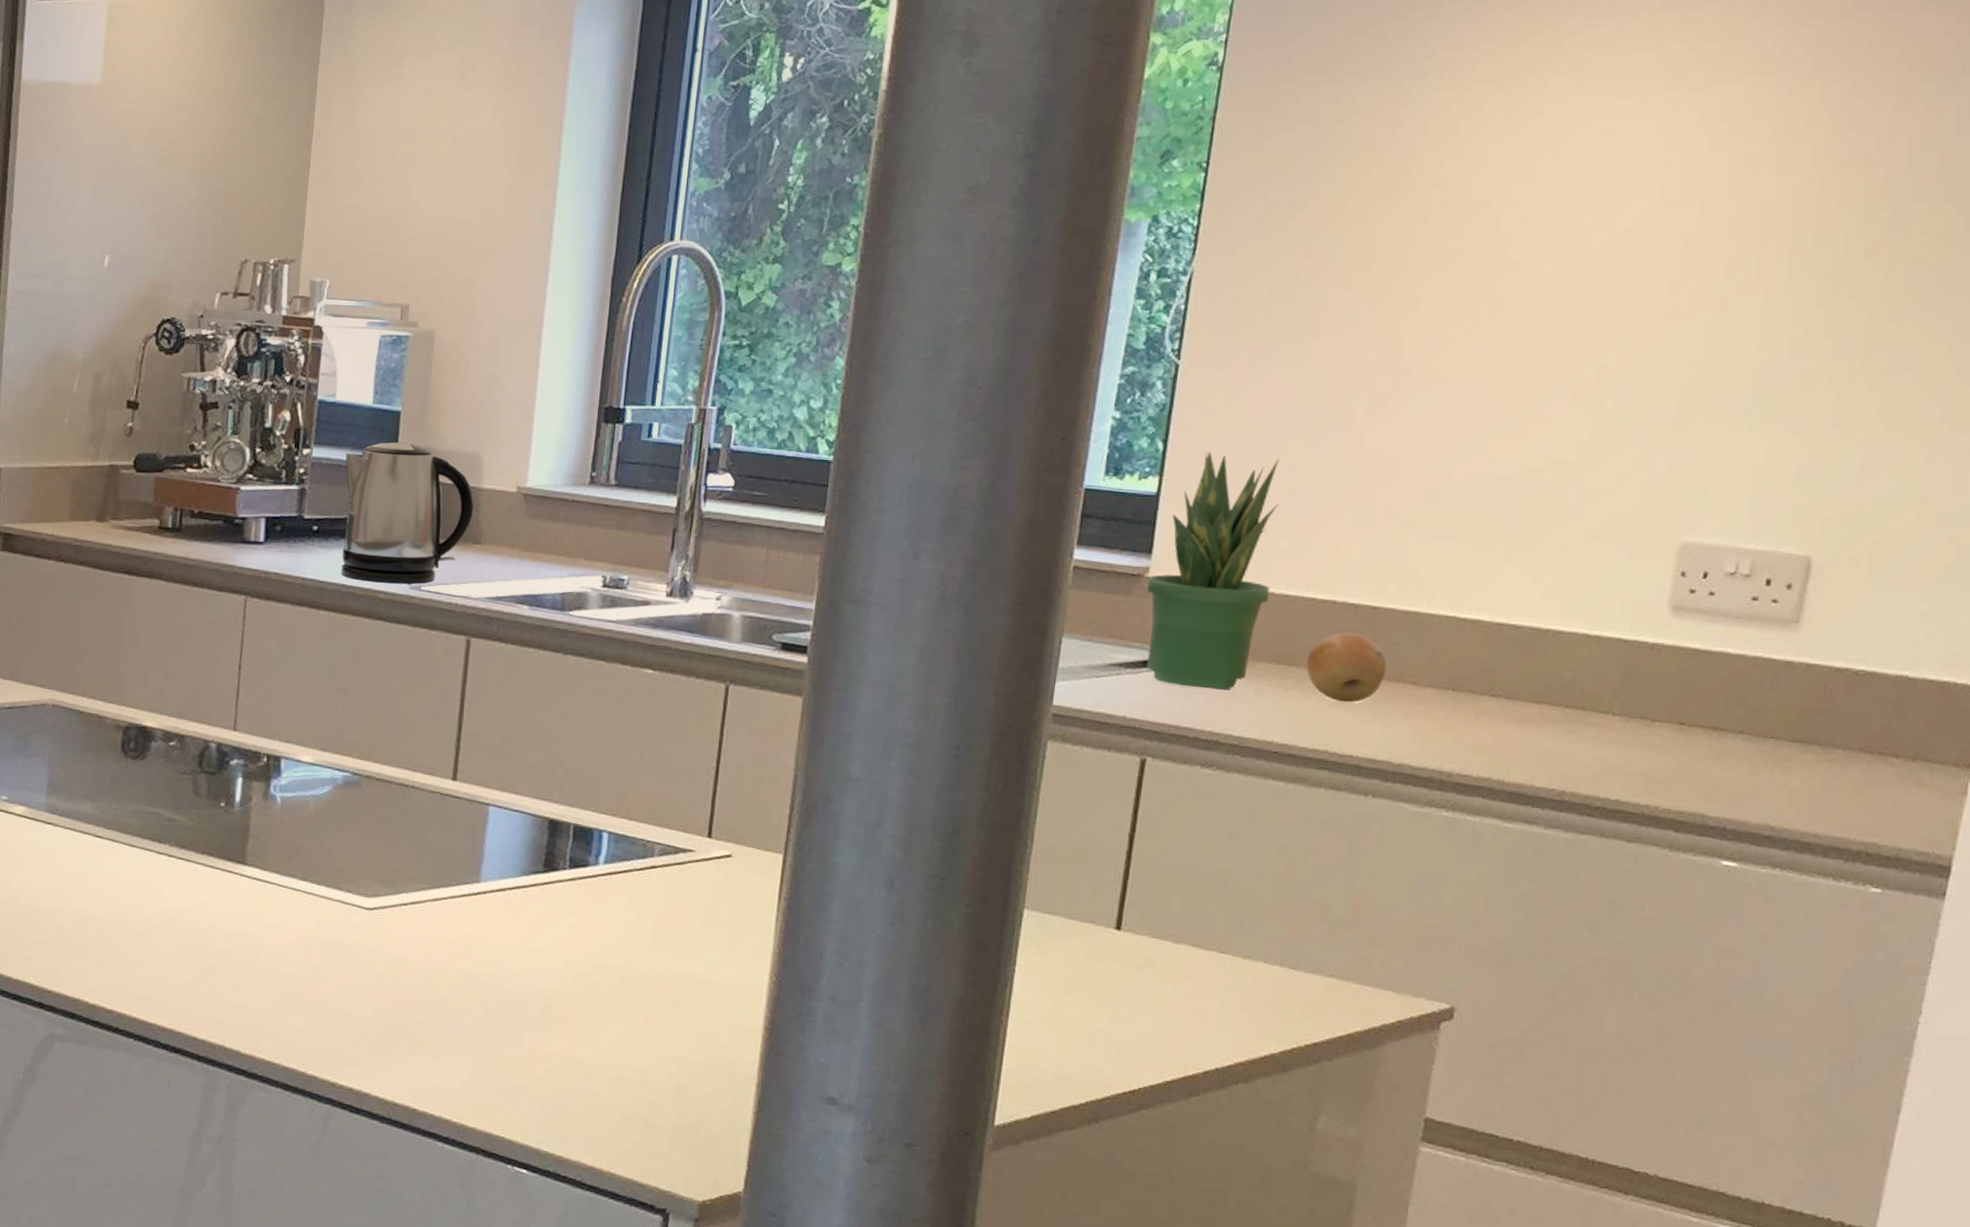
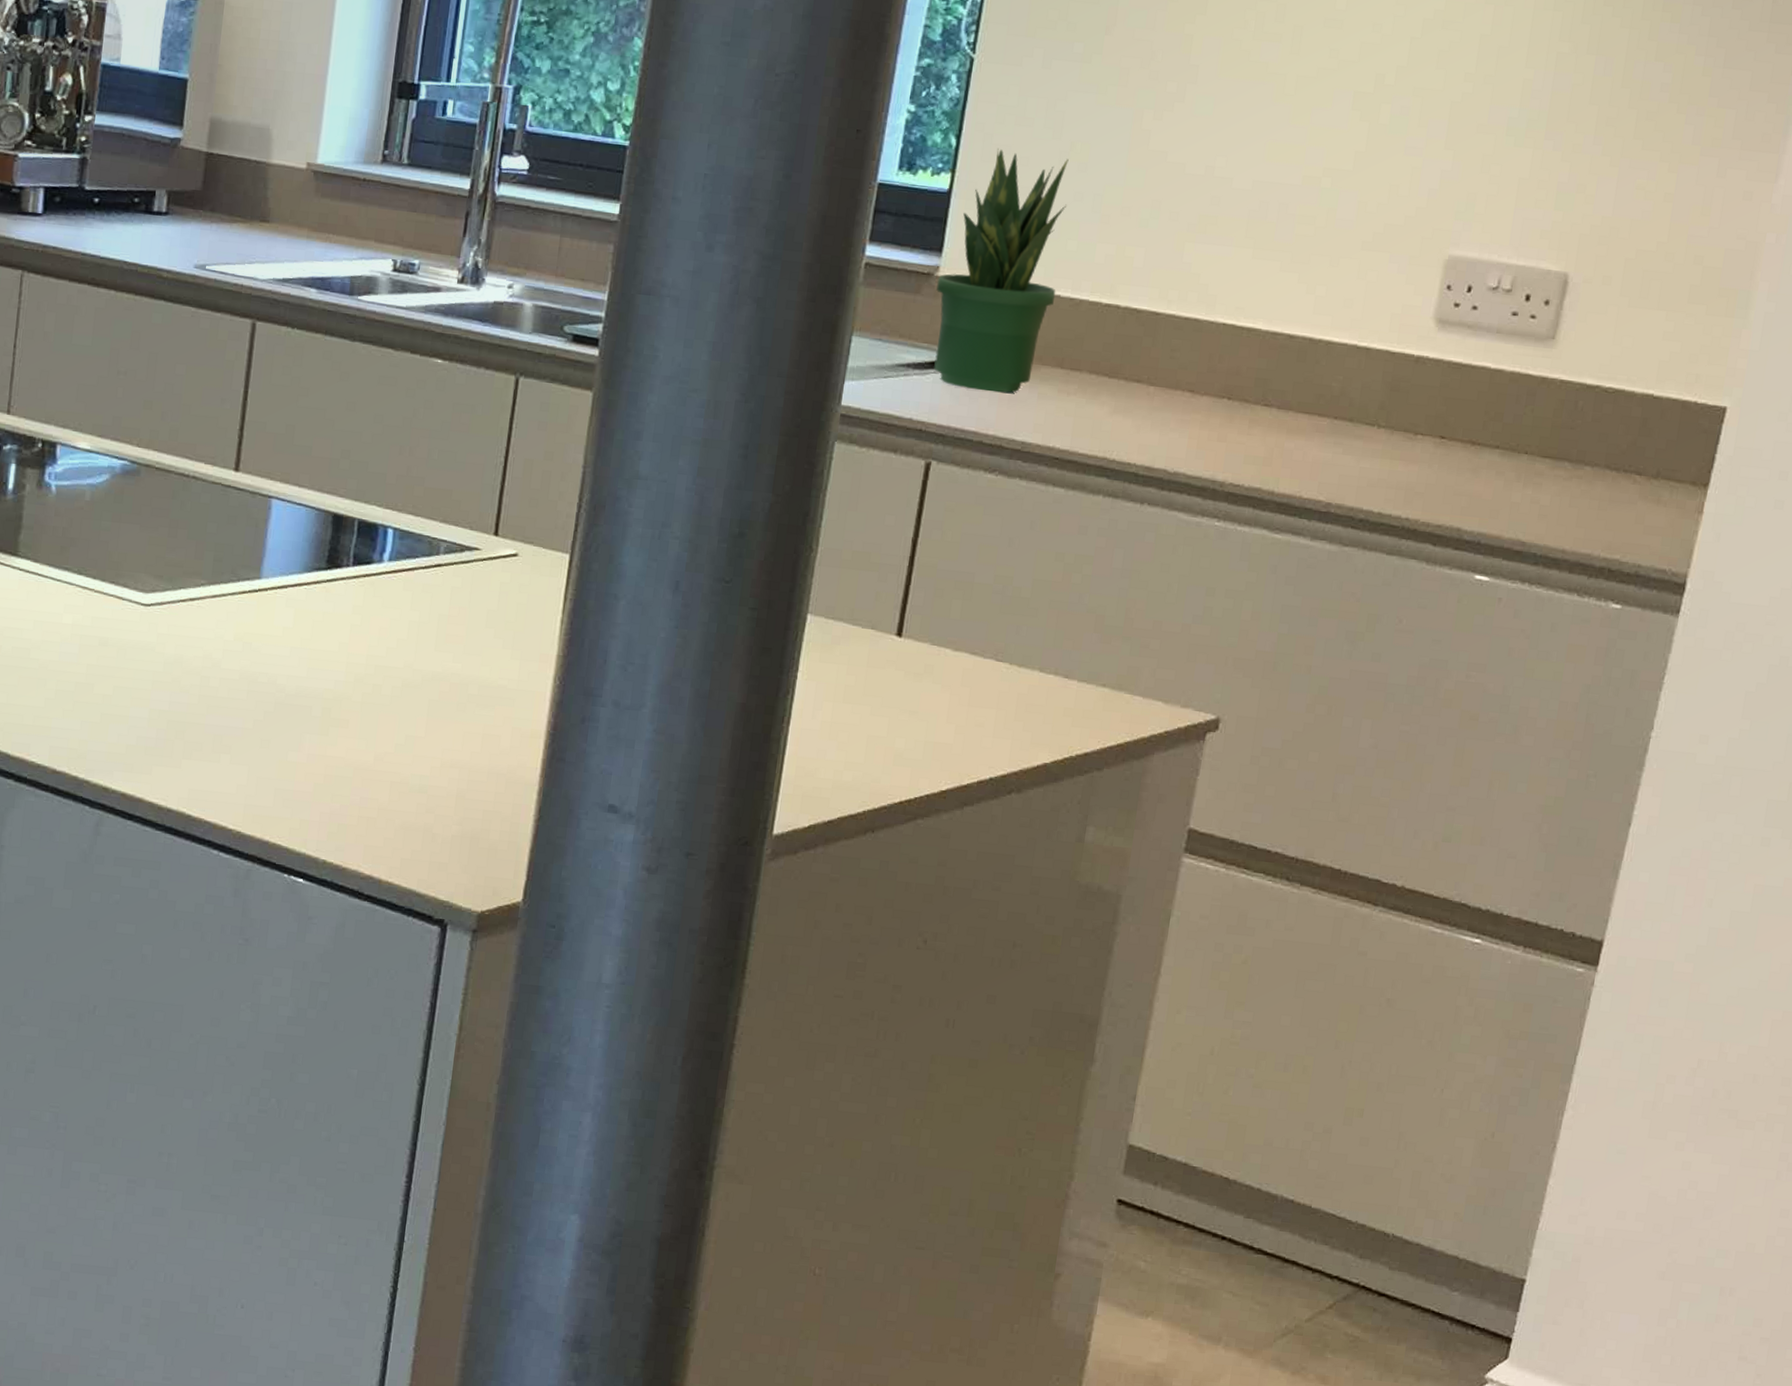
kettle: present [340,442,474,586] -> none [122,111,262,265]
fruit: present [1306,632,1387,703] -> none [1088,337,1166,410]

